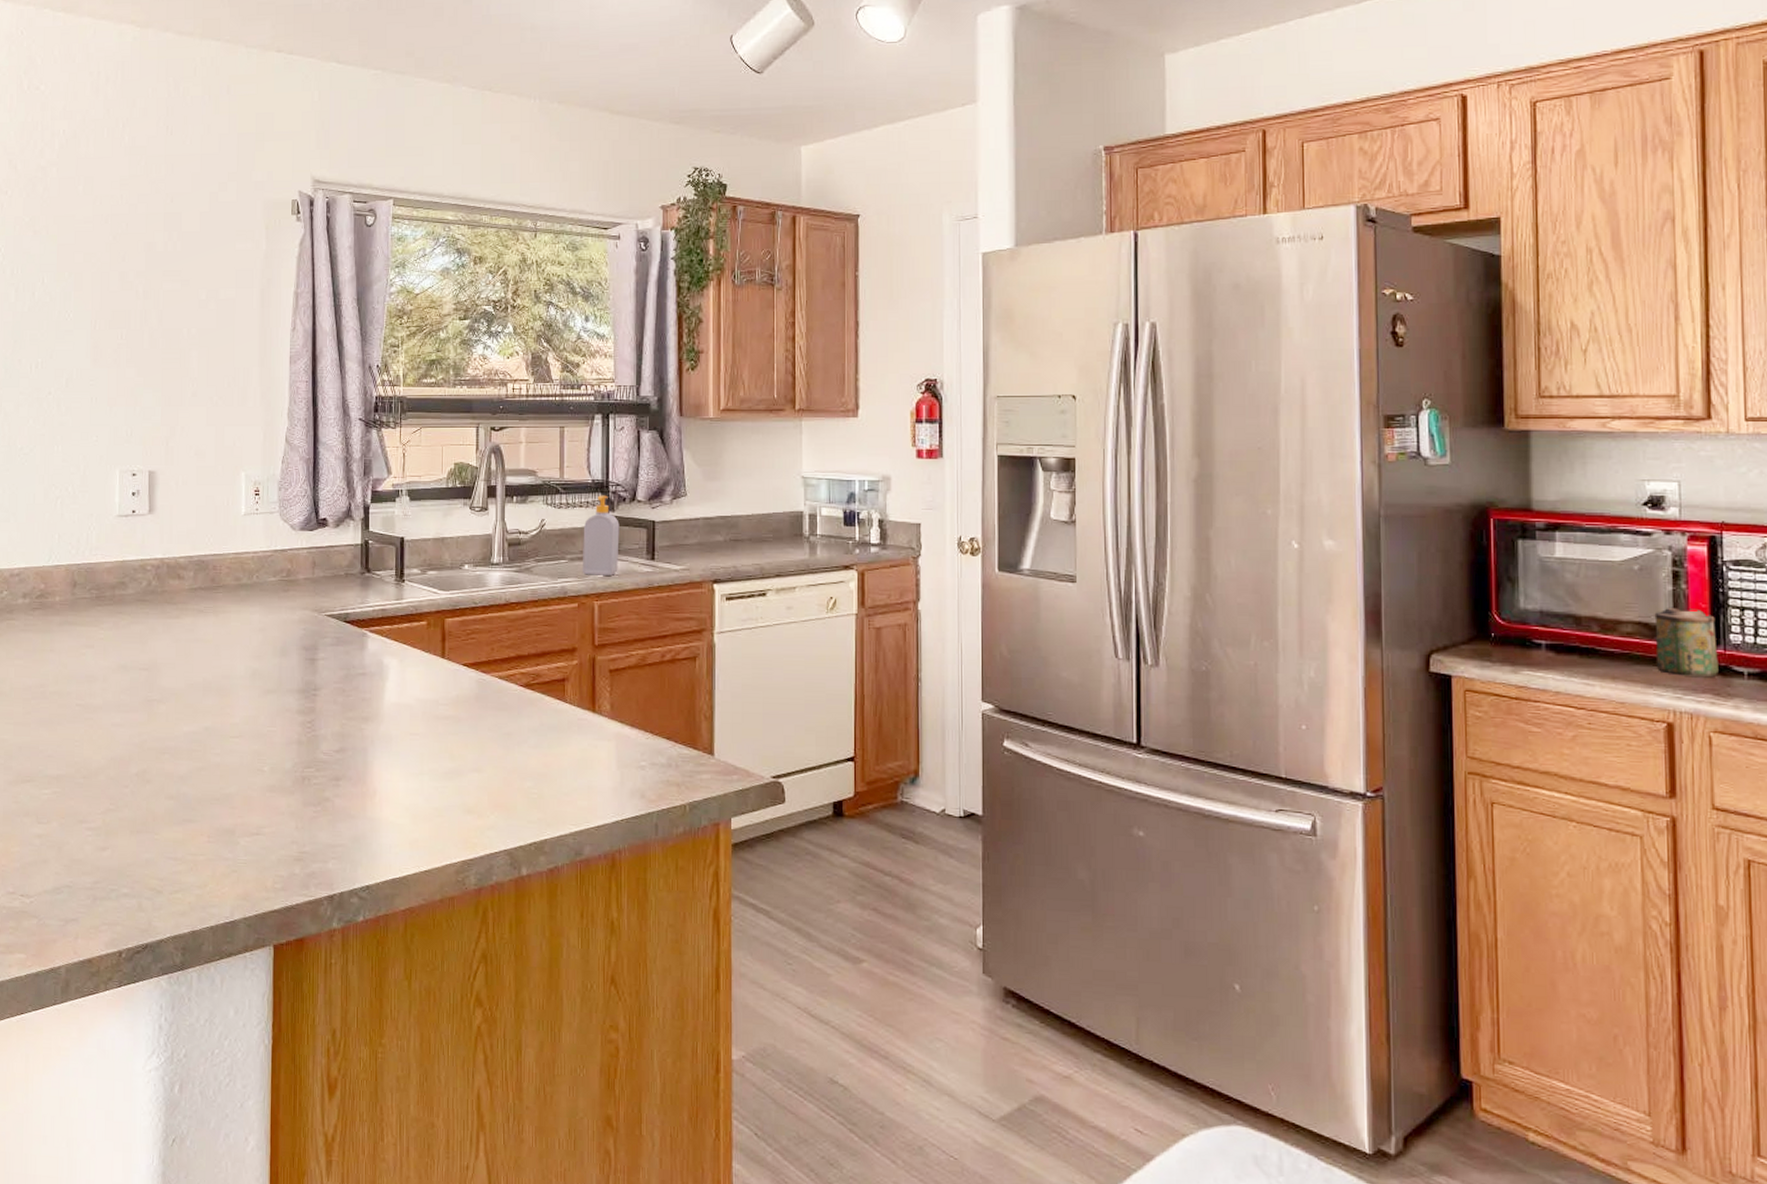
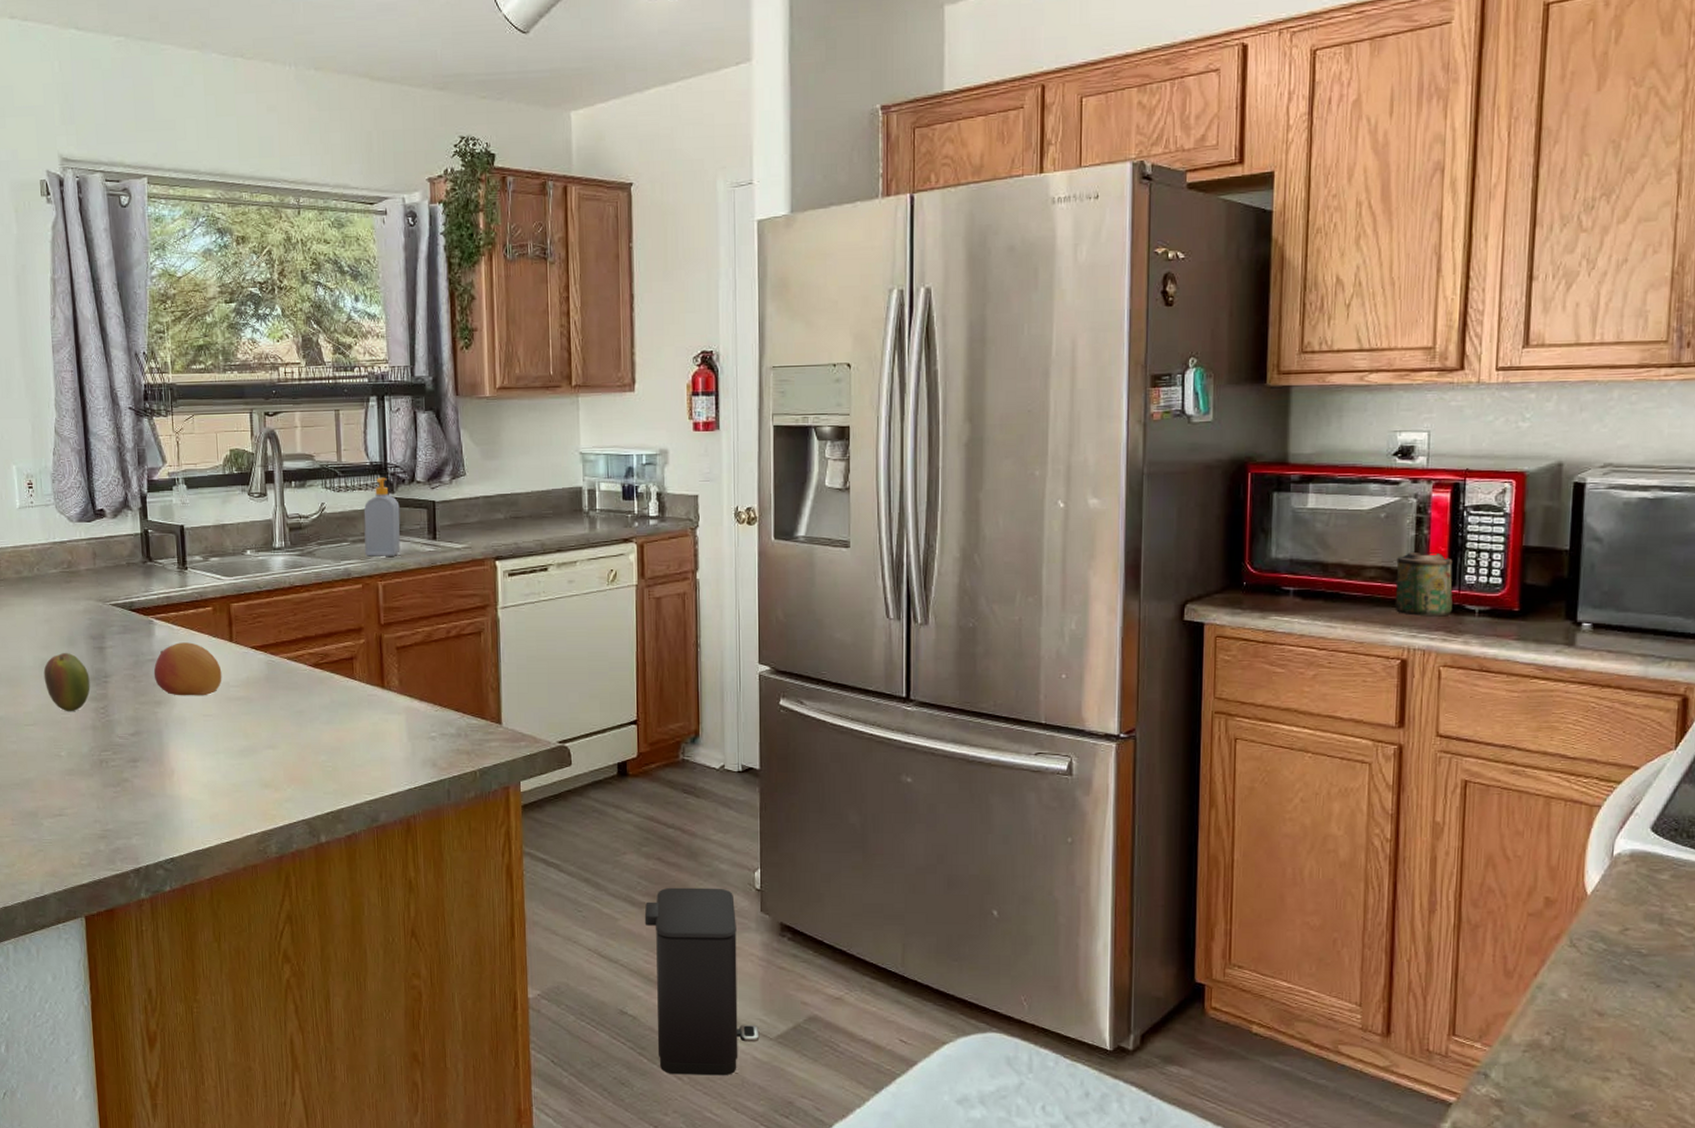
fruit: none [253,662,299,724] -> present [43,652,91,711]
fruit: none [363,657,432,714] -> present [153,642,222,696]
pedal bin: none [858,941,981,1161] -> present [644,887,760,1076]

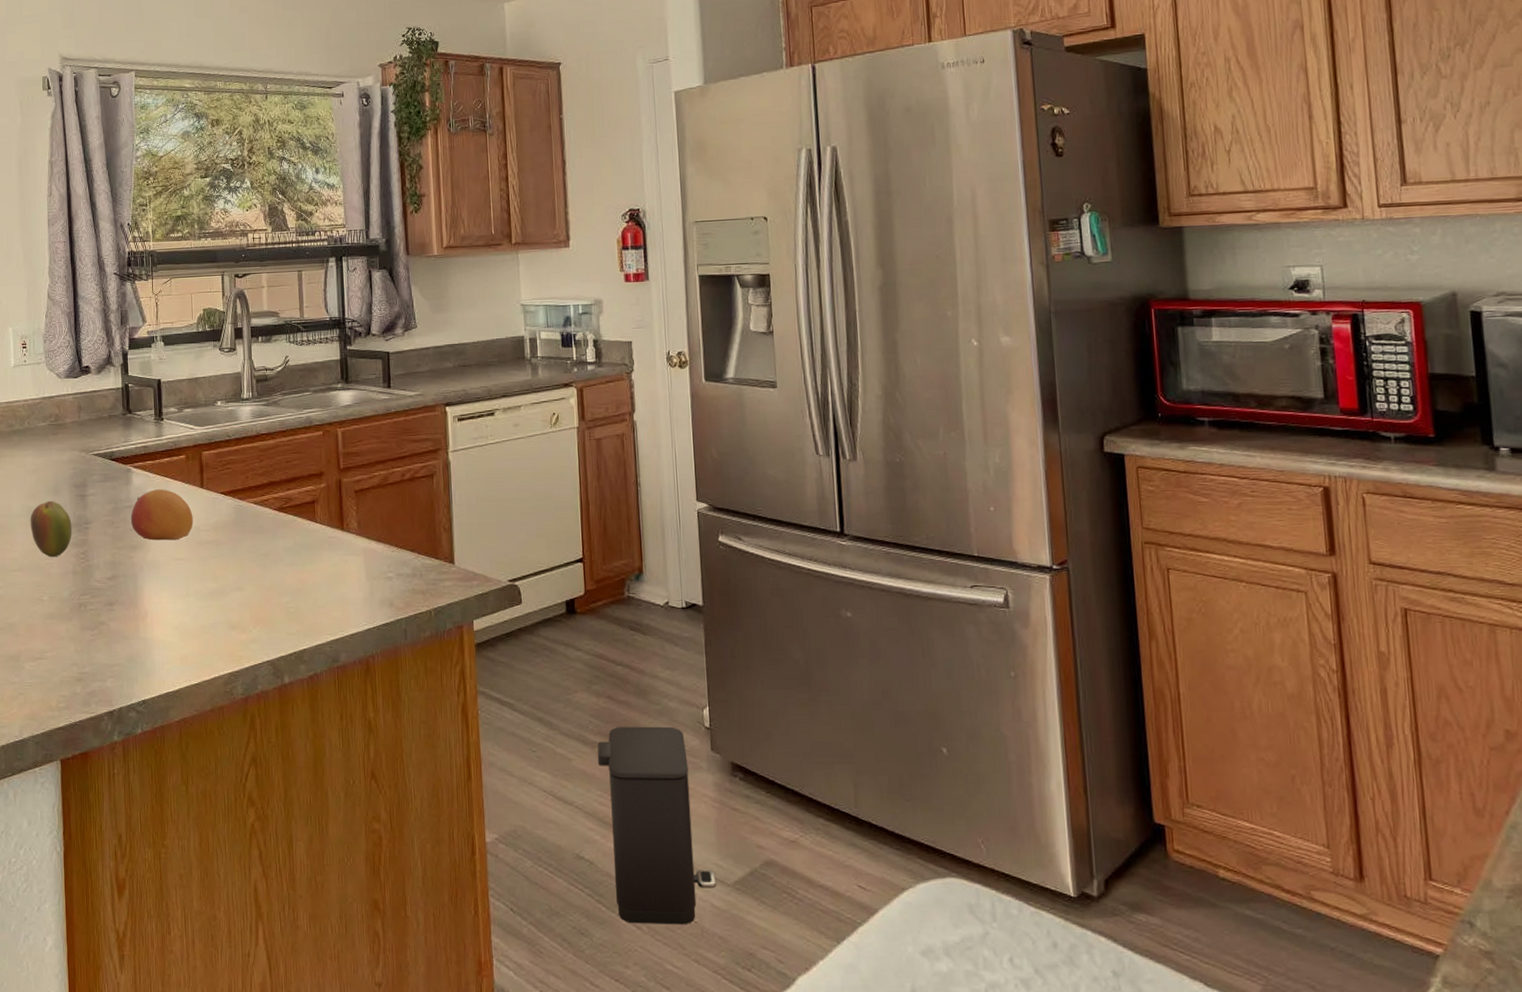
soap bottle: present [364,477,401,557] -> none [324,331,358,405]
canister: present [1394,552,1453,616] -> none [1306,381,1368,443]

